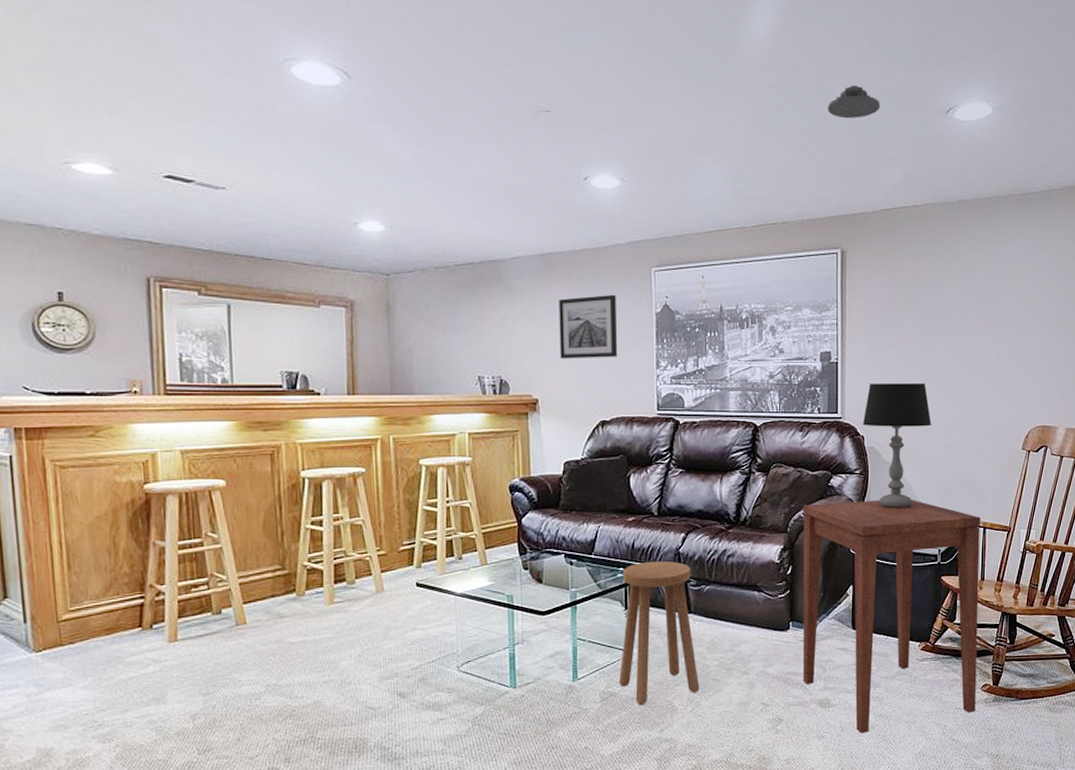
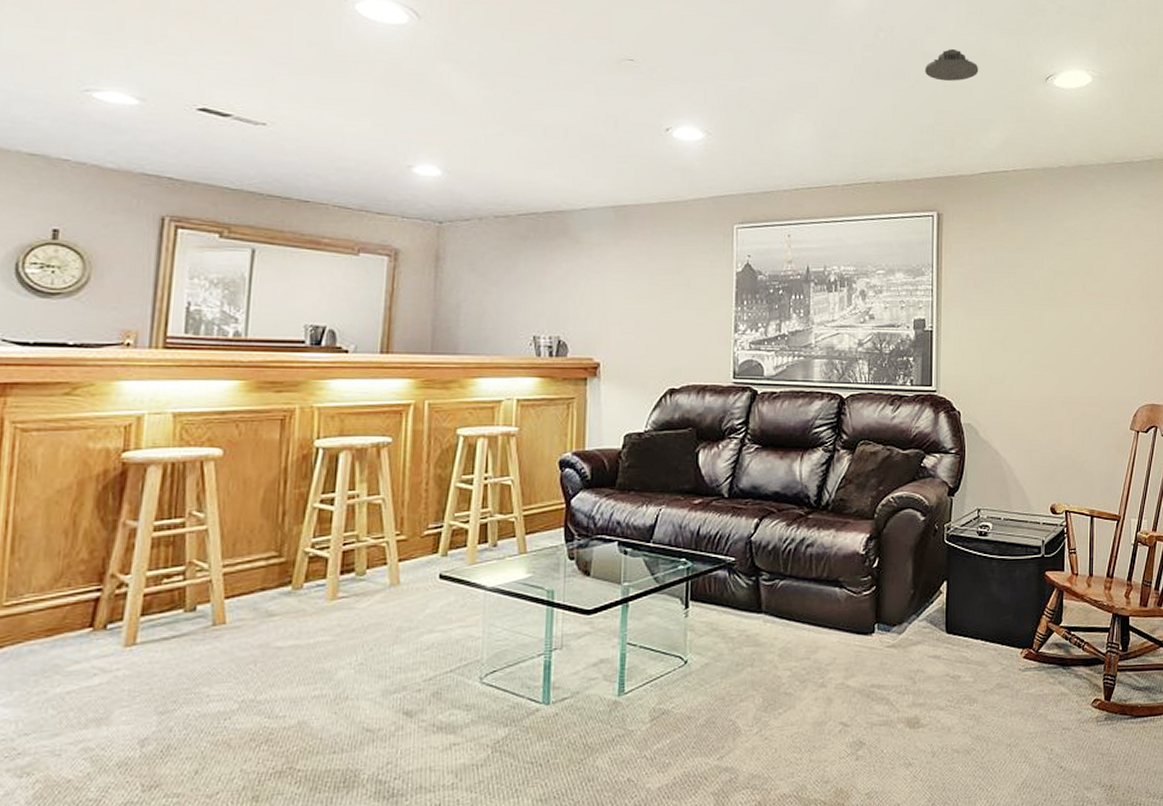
wall art: present [559,294,618,359] -> none [627,251,693,320]
stool: present [618,561,700,706] -> none [673,550,769,726]
side table: present [803,499,980,733] -> none [888,483,1087,759]
table lamp: present [862,383,932,509] -> none [958,354,1034,494]

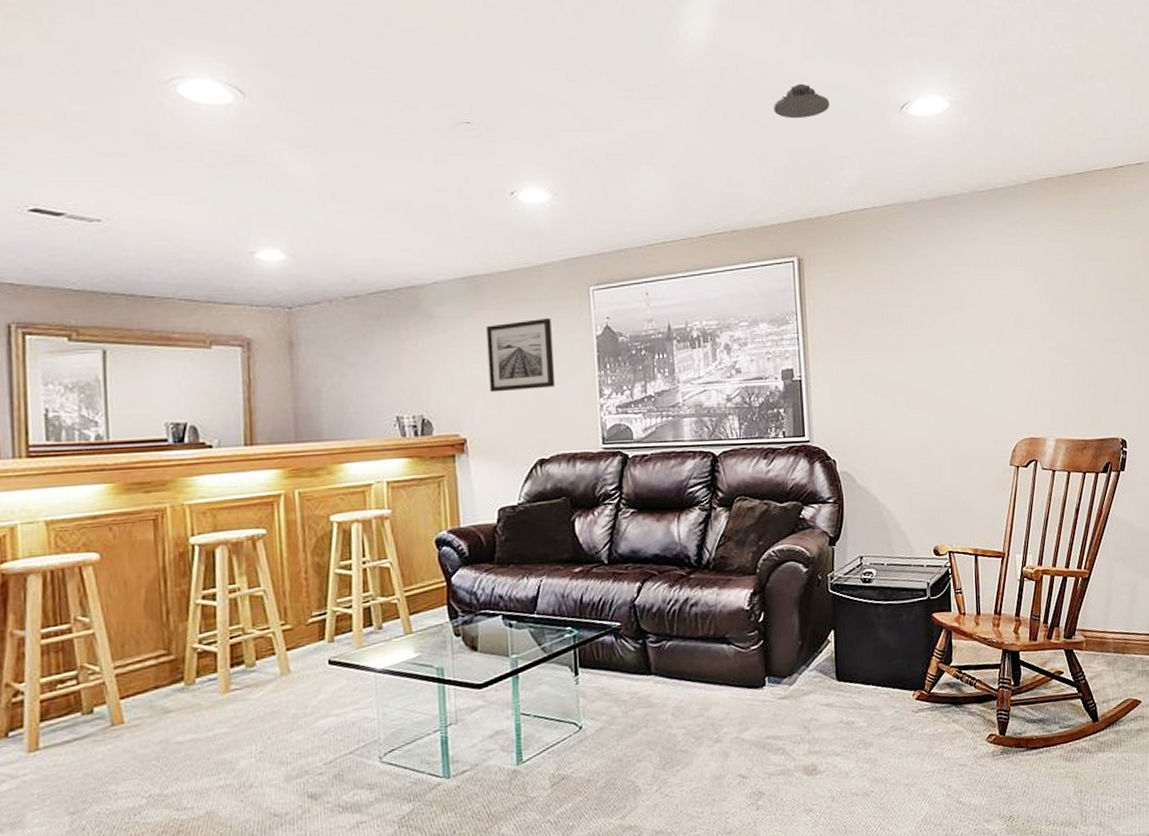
wall art: none [627,251,693,320] -> present [486,317,556,393]

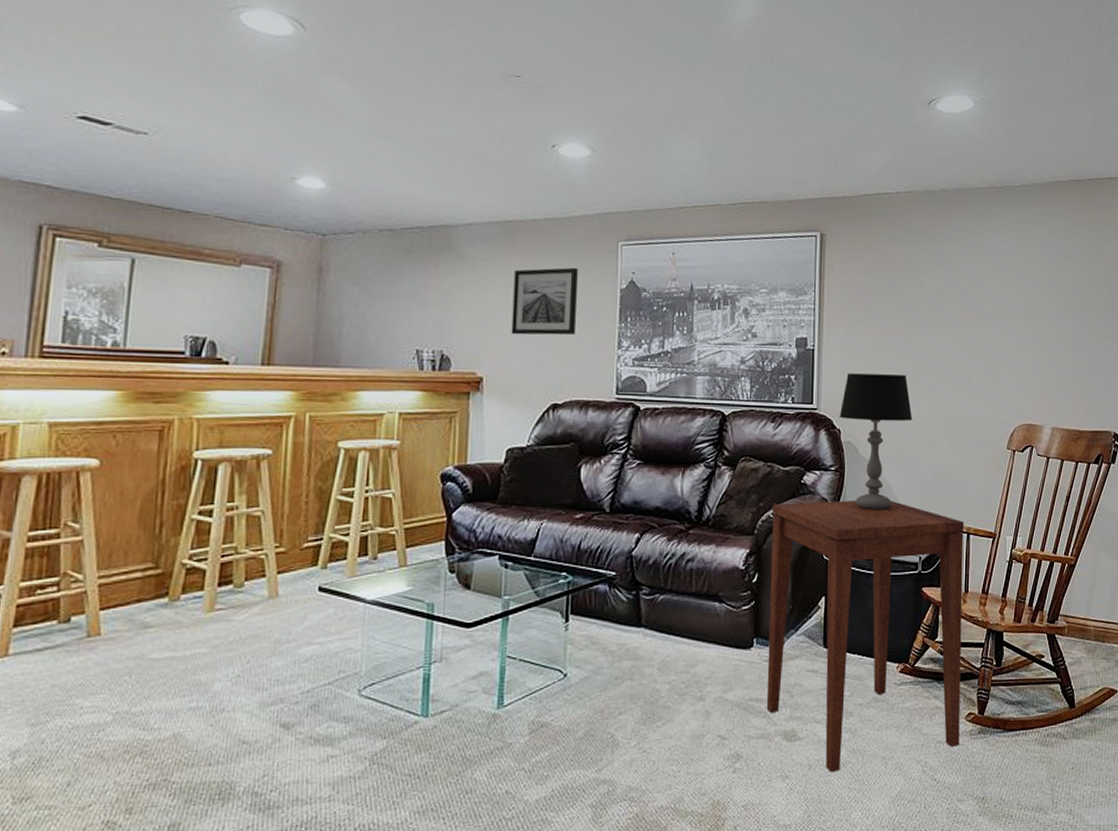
side table: none [773,528,982,802] -> present [766,500,964,772]
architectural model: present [774,83,830,119] -> none [810,71,863,104]
table lamp: none [833,398,910,540] -> present [839,373,913,510]

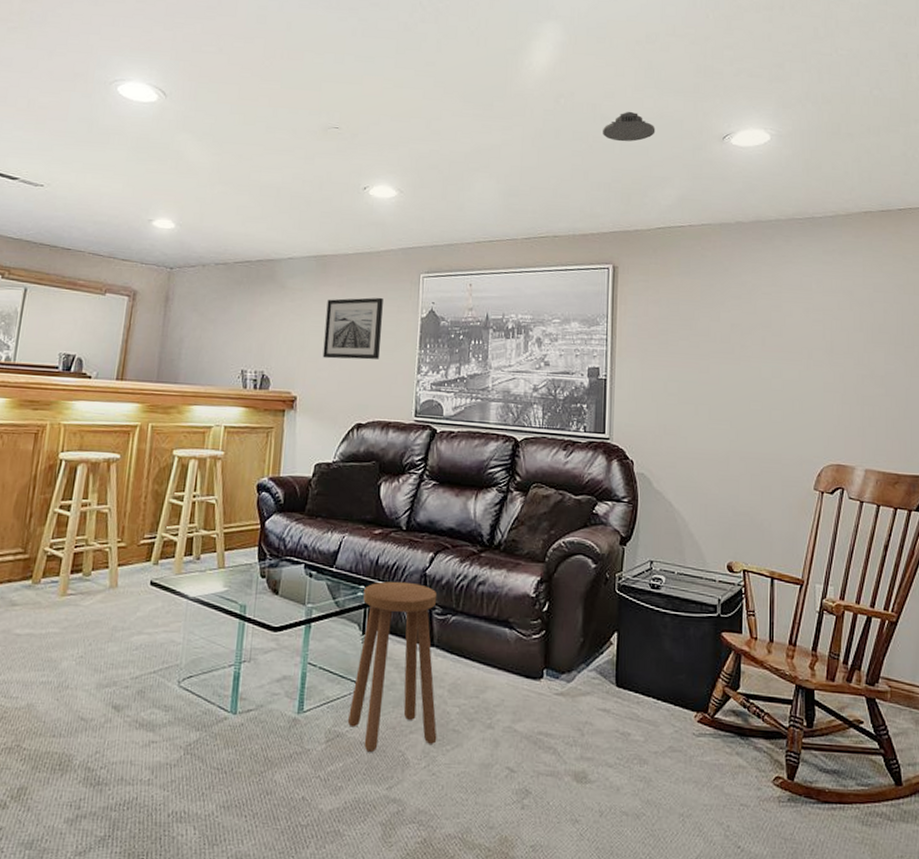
stool: none [552,565,647,739] -> present [347,581,437,753]
side table: present [766,500,964,772] -> none [556,532,767,823]
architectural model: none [810,71,863,104] -> present [603,111,656,142]
table lamp: present [839,373,913,510] -> none [632,404,710,547]

